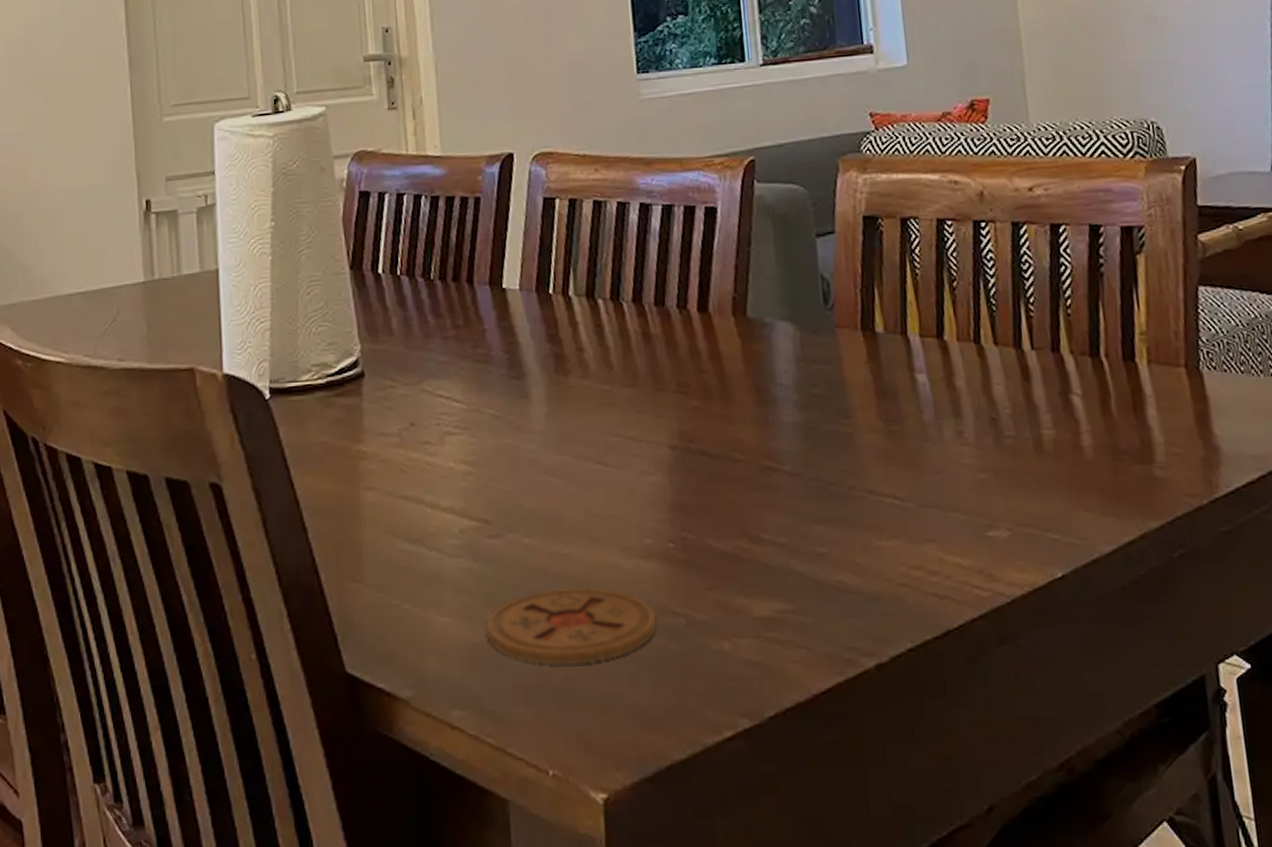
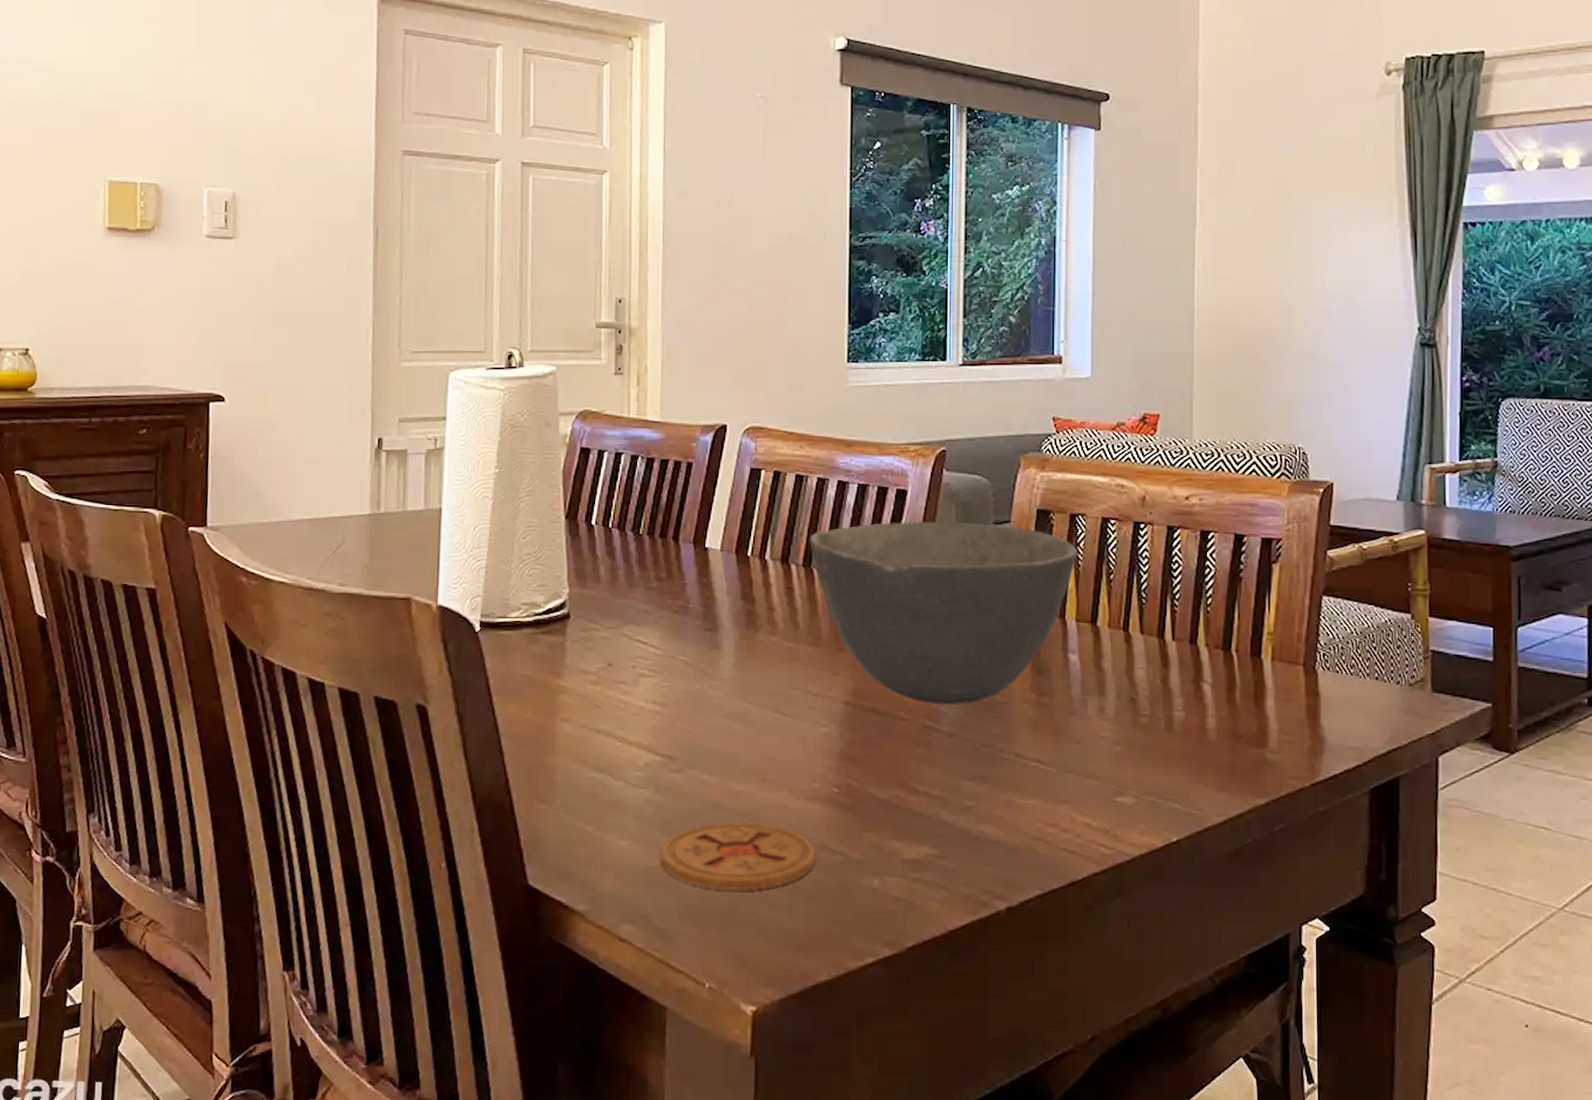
bowl: none [615,236,914,442] -> present [810,521,1077,705]

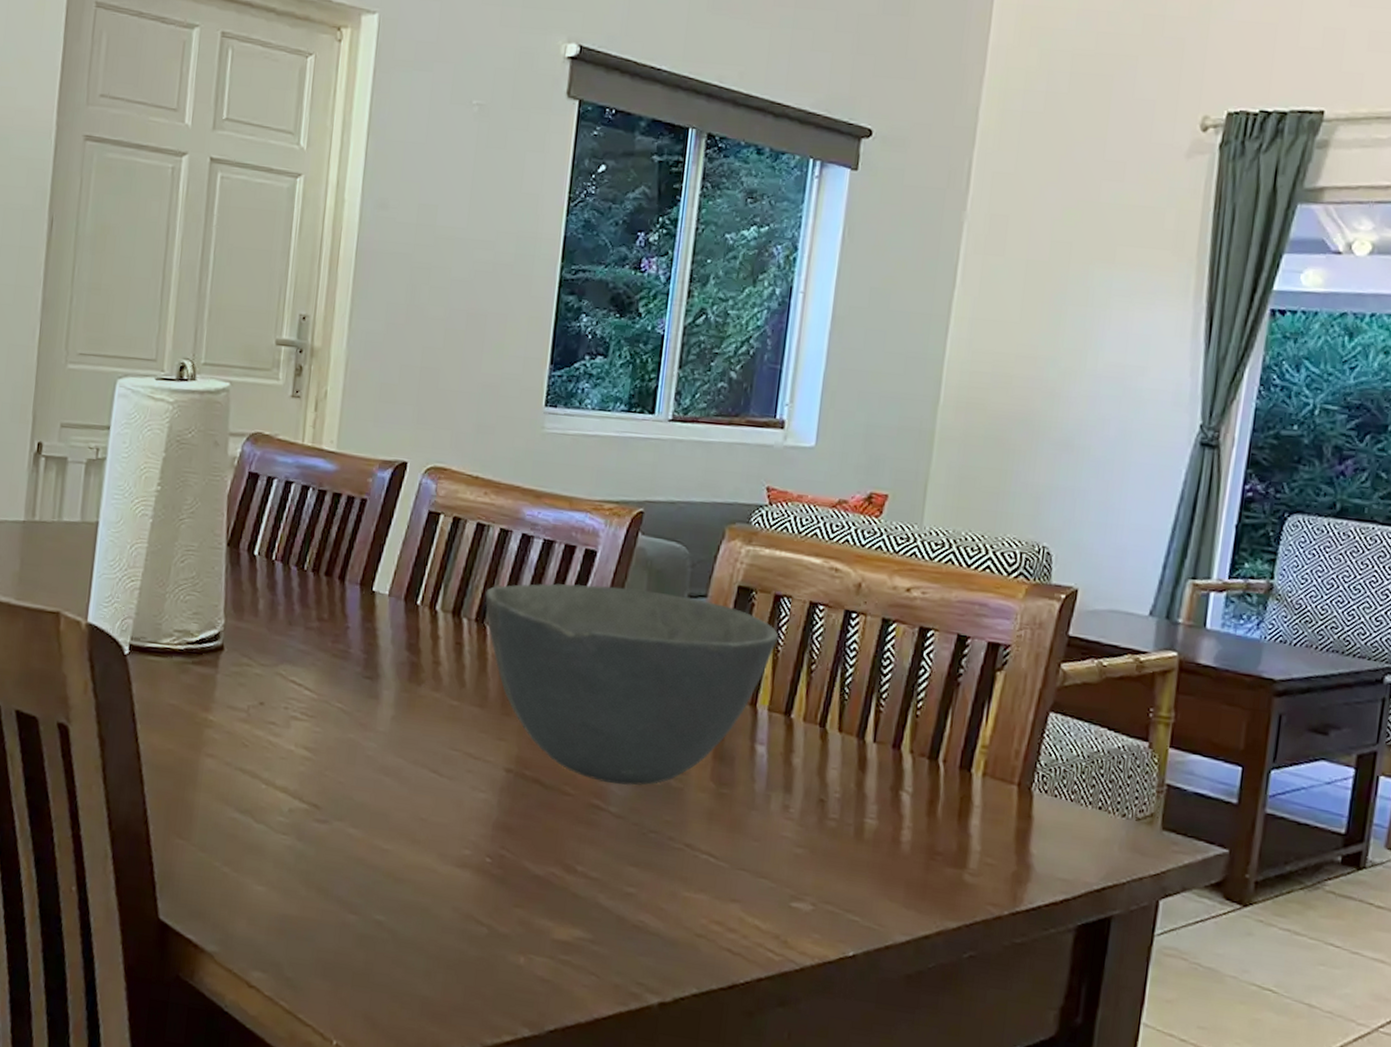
coaster: present [661,821,815,890] -> none [297,878,460,953]

